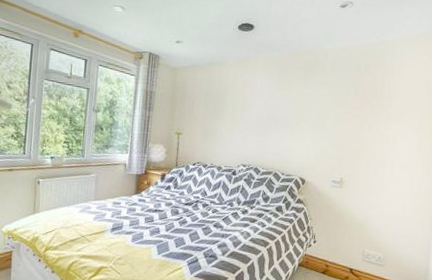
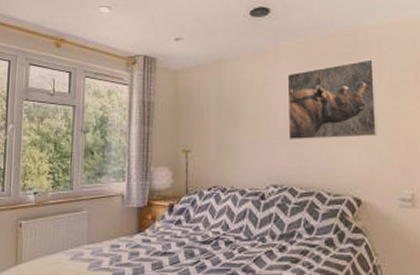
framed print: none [258,75,328,134] -> present [287,59,378,141]

